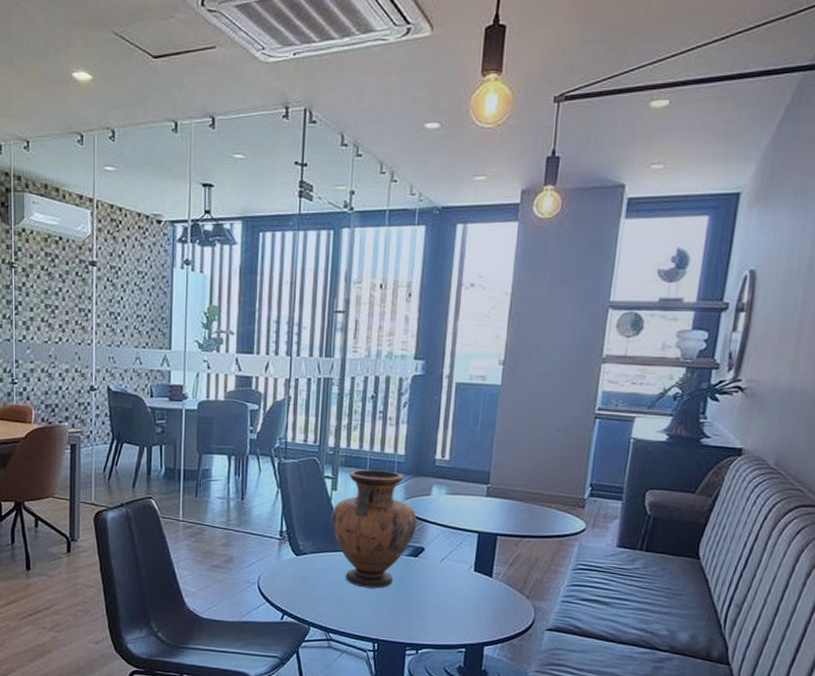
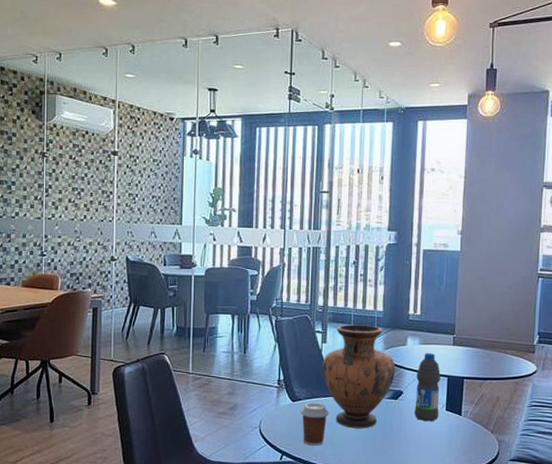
coffee cup: none [305,557,338,606] -> present [300,402,329,446]
water bottle: none [437,504,471,584] -> present [415,352,441,422]

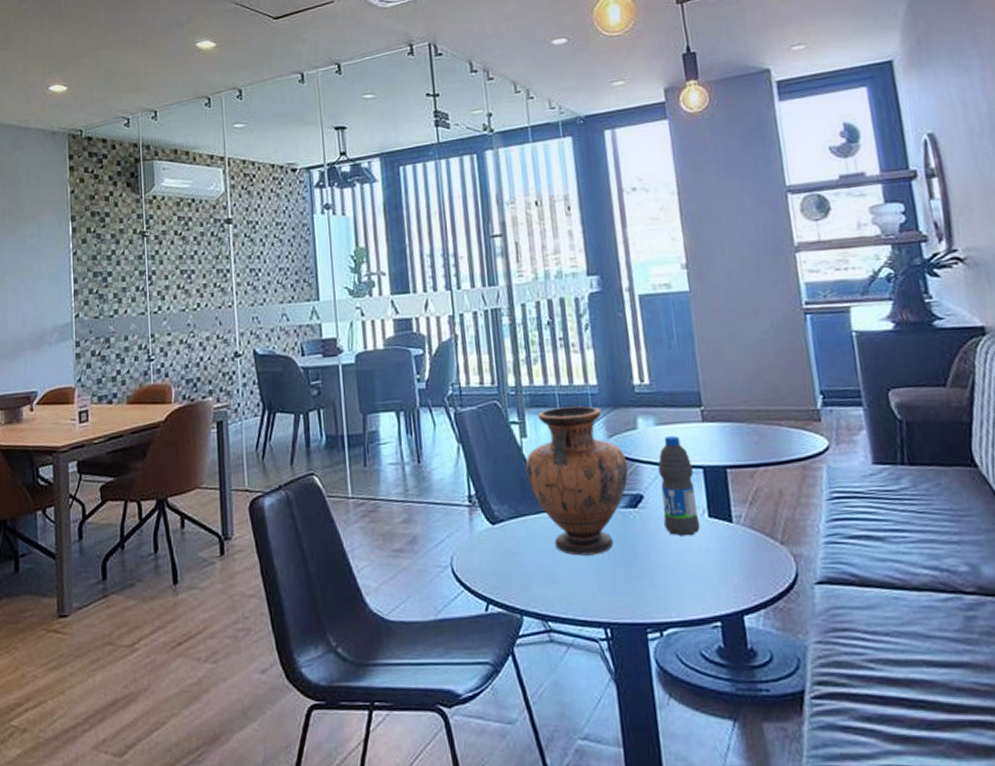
coffee cup: present [300,402,329,446] -> none [504,522,545,587]

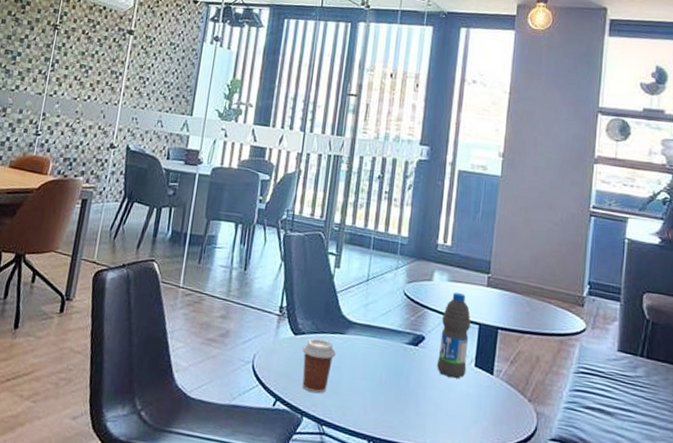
coffee cup: none [504,522,545,587] -> present [302,338,336,394]
vase: present [525,405,628,556] -> none [332,248,418,379]

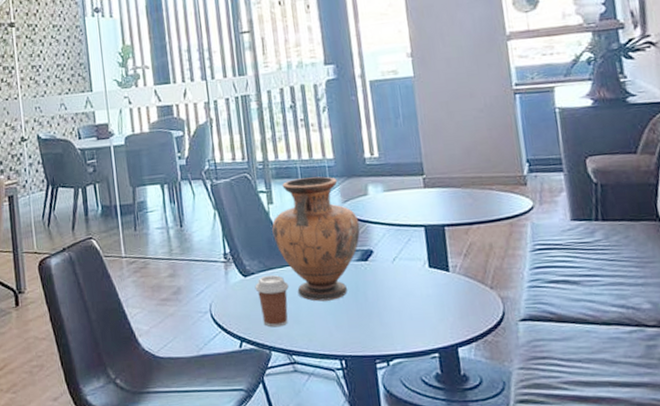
vase: none [332,248,418,379] -> present [272,176,360,302]
water bottle: present [437,292,472,379] -> none [386,200,422,284]

